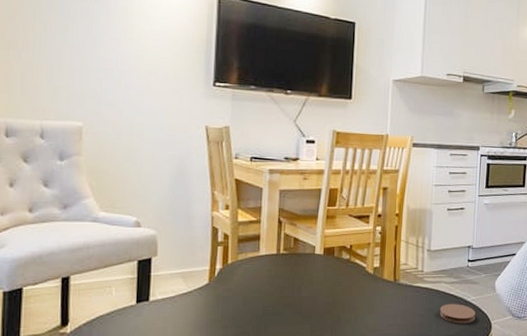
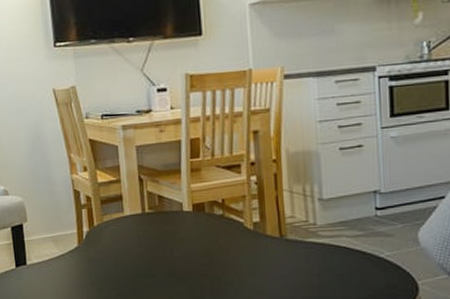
coaster: present [439,304,476,324] -> none [343,261,394,285]

